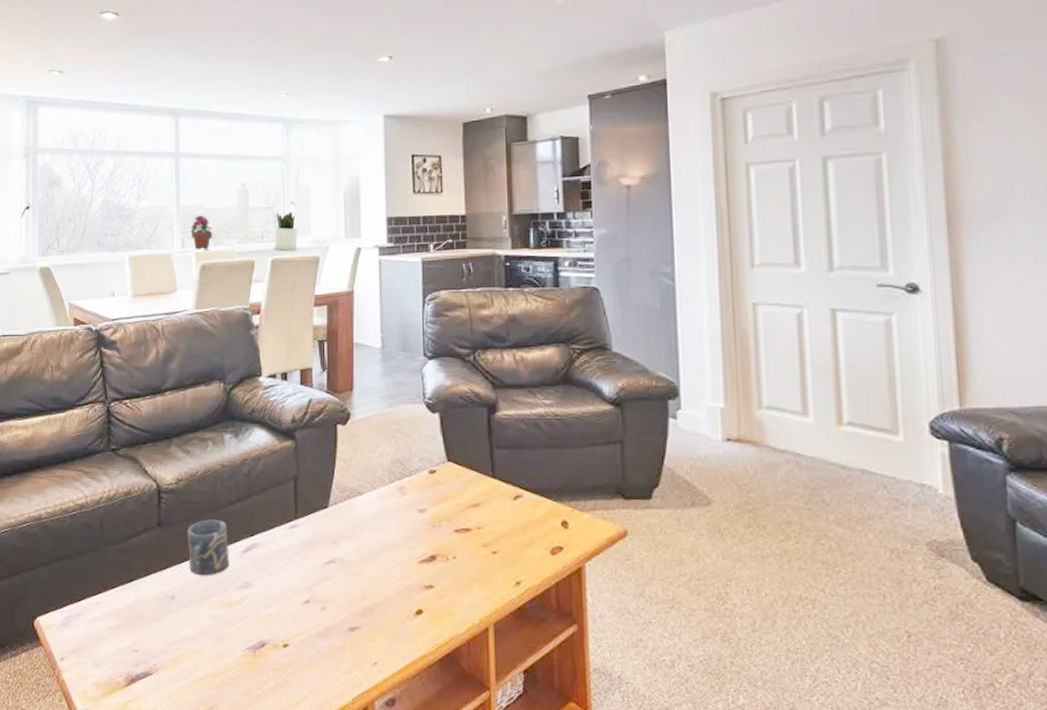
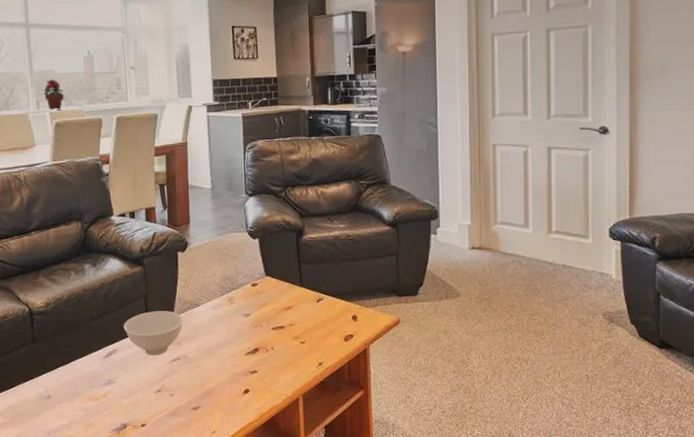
cup: present [187,519,230,576] -> none [57,333,95,378]
bowl: none [267,497,342,555] -> present [123,311,184,355]
planter: present [272,211,299,252] -> none [117,75,140,111]

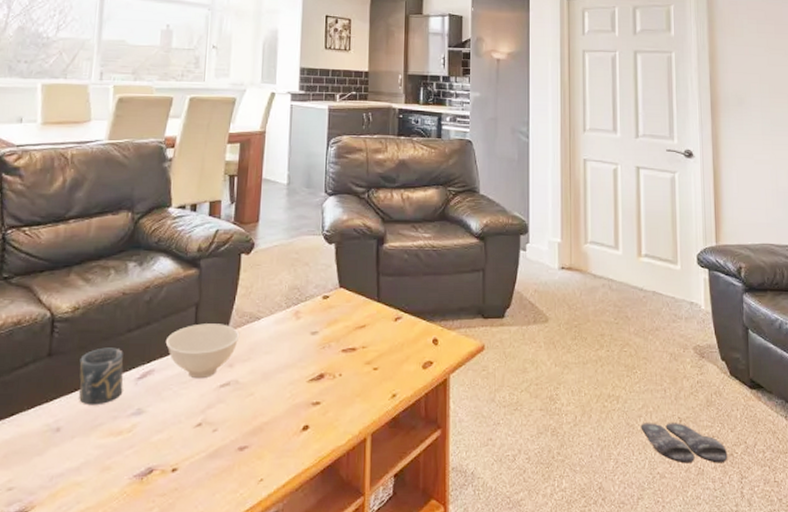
potted flower: present [44,79,64,110] -> none [110,49,134,84]
cup: none [57,333,95,378] -> present [79,347,124,405]
slippers: none [549,380,634,413] -> present [641,423,728,462]

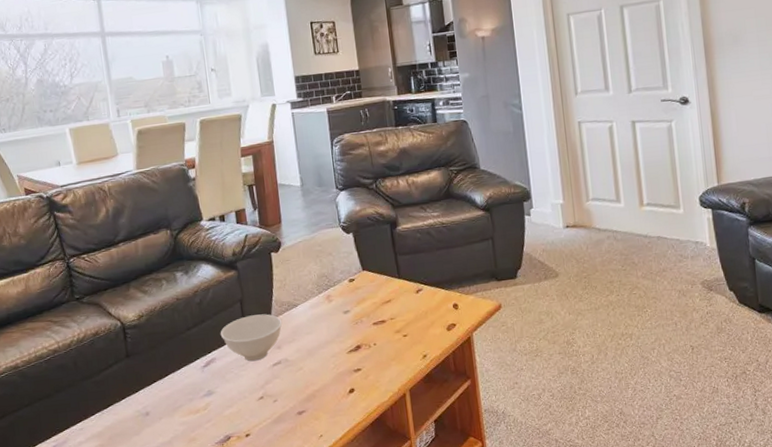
cup: present [79,347,124,405] -> none [152,344,193,392]
slippers: present [641,423,728,462] -> none [655,350,741,384]

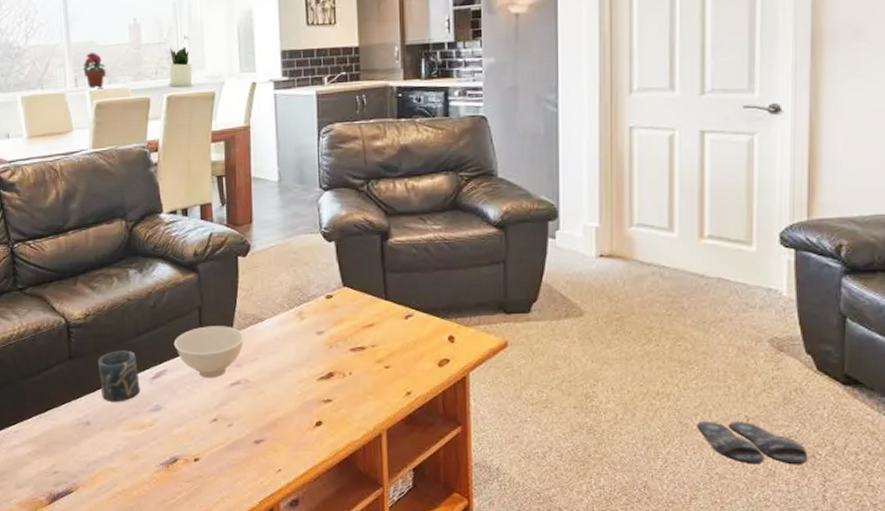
potted flower: none [123,86,145,118] -> present [83,51,107,89]
cup: none [152,344,193,392] -> present [97,350,140,402]
planter: none [199,77,223,113] -> present [167,46,194,89]
slippers: none [655,350,741,384] -> present [696,421,808,464]

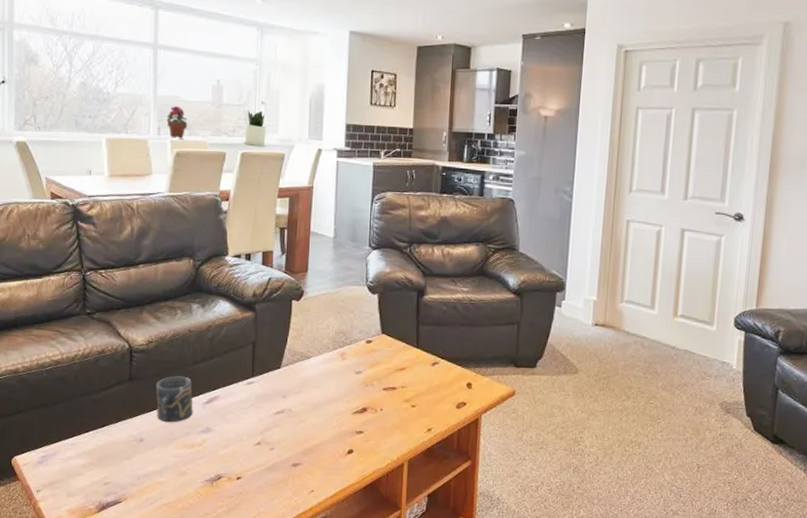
bowl: present [173,326,245,378] -> none [227,359,292,406]
slippers: present [696,421,808,464] -> none [659,467,742,505]

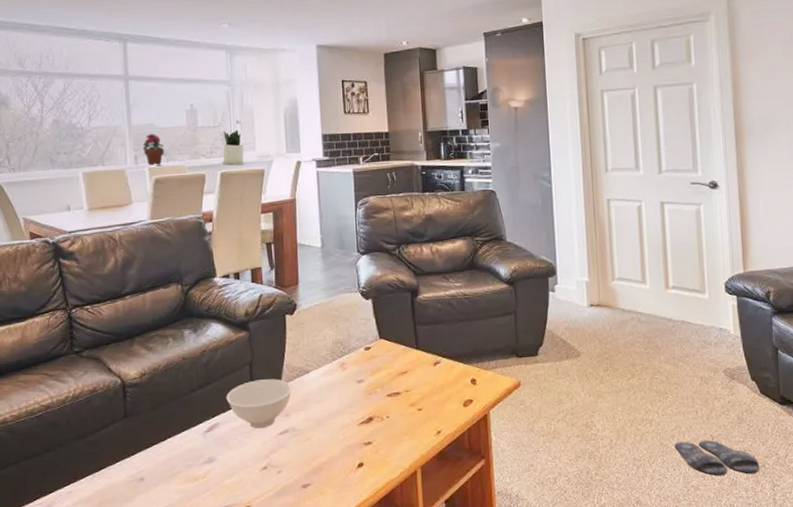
cup: present [155,376,193,423] -> none [152,406,194,457]
bowl: none [227,359,292,406] -> present [226,379,293,429]
slippers: none [659,467,742,505] -> present [674,440,760,475]

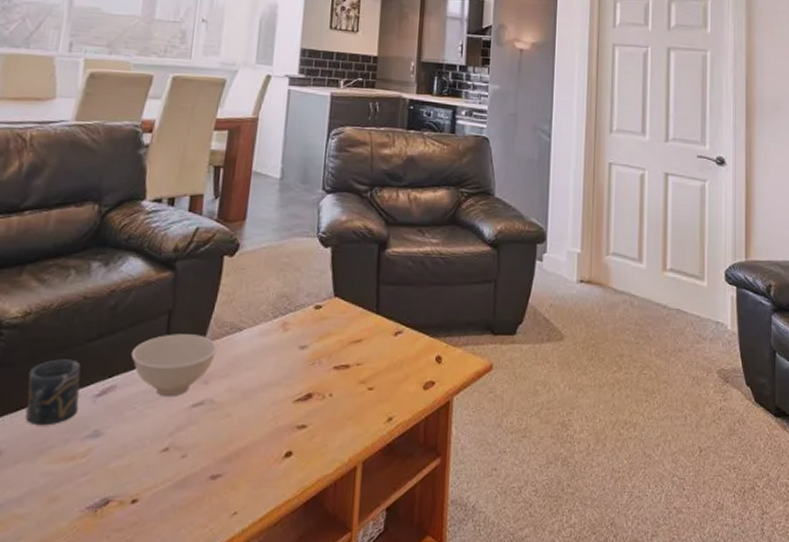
potted flower: present [143,133,165,166] -> none [81,18,109,57]
cup: none [152,406,194,457] -> present [25,359,81,426]
planter: present [221,129,246,166] -> none [175,27,206,71]
slippers: present [674,440,760,475] -> none [658,452,749,496]

